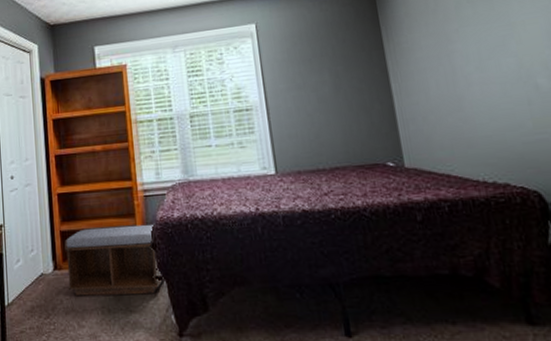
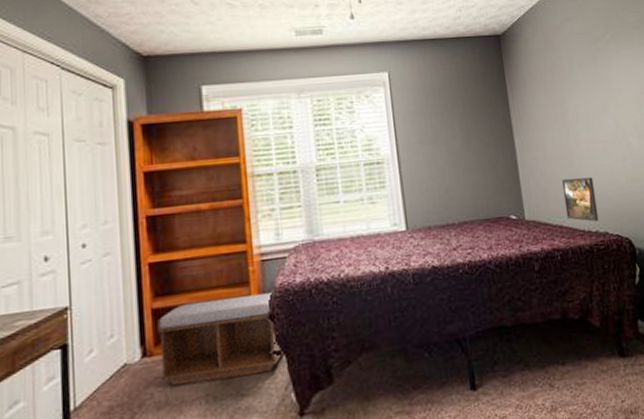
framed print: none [448,122,497,172] -> present [561,177,599,222]

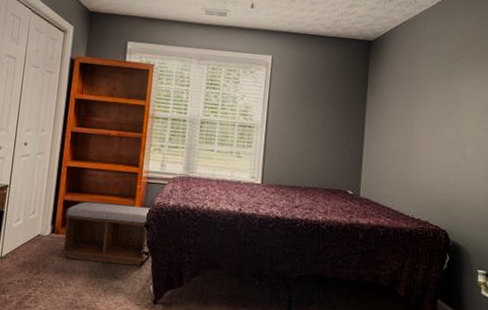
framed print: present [561,177,599,222] -> none [395,170,426,211]

